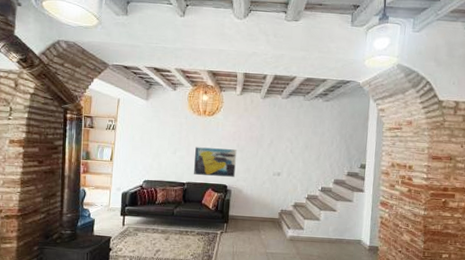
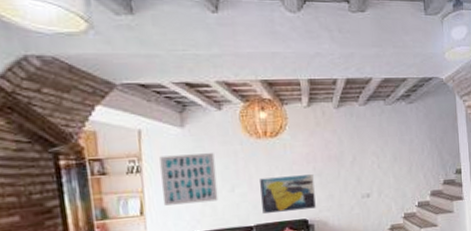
wall art: none [126,120,166,159] -> present [159,153,219,206]

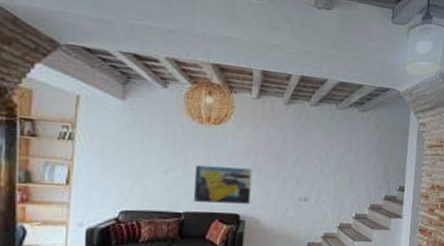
wall art: present [159,153,219,206] -> none [91,126,152,181]

